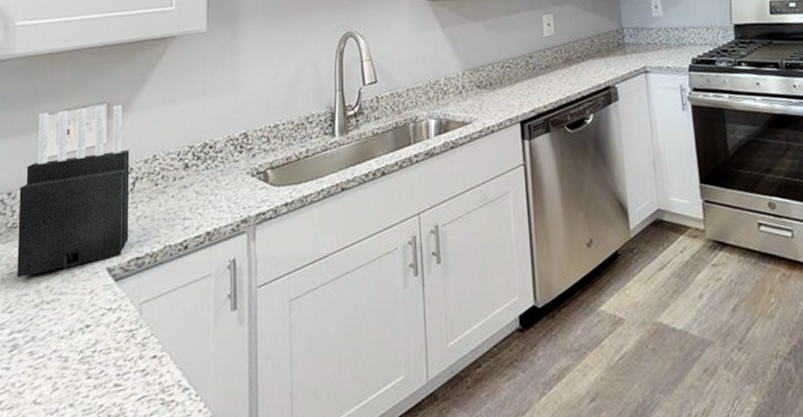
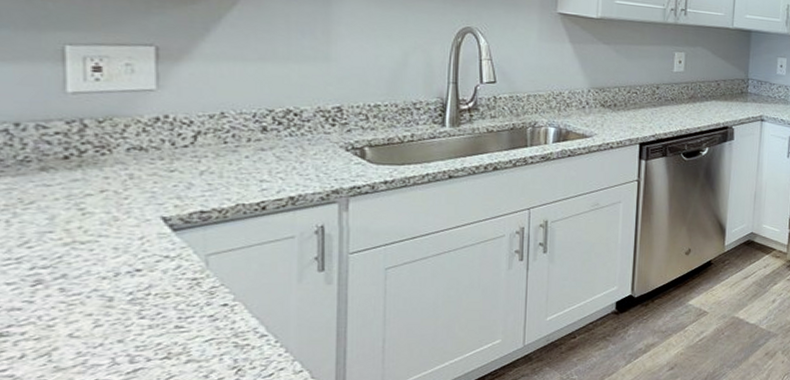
knife block: present [16,104,130,278] -> none [31,41,190,214]

